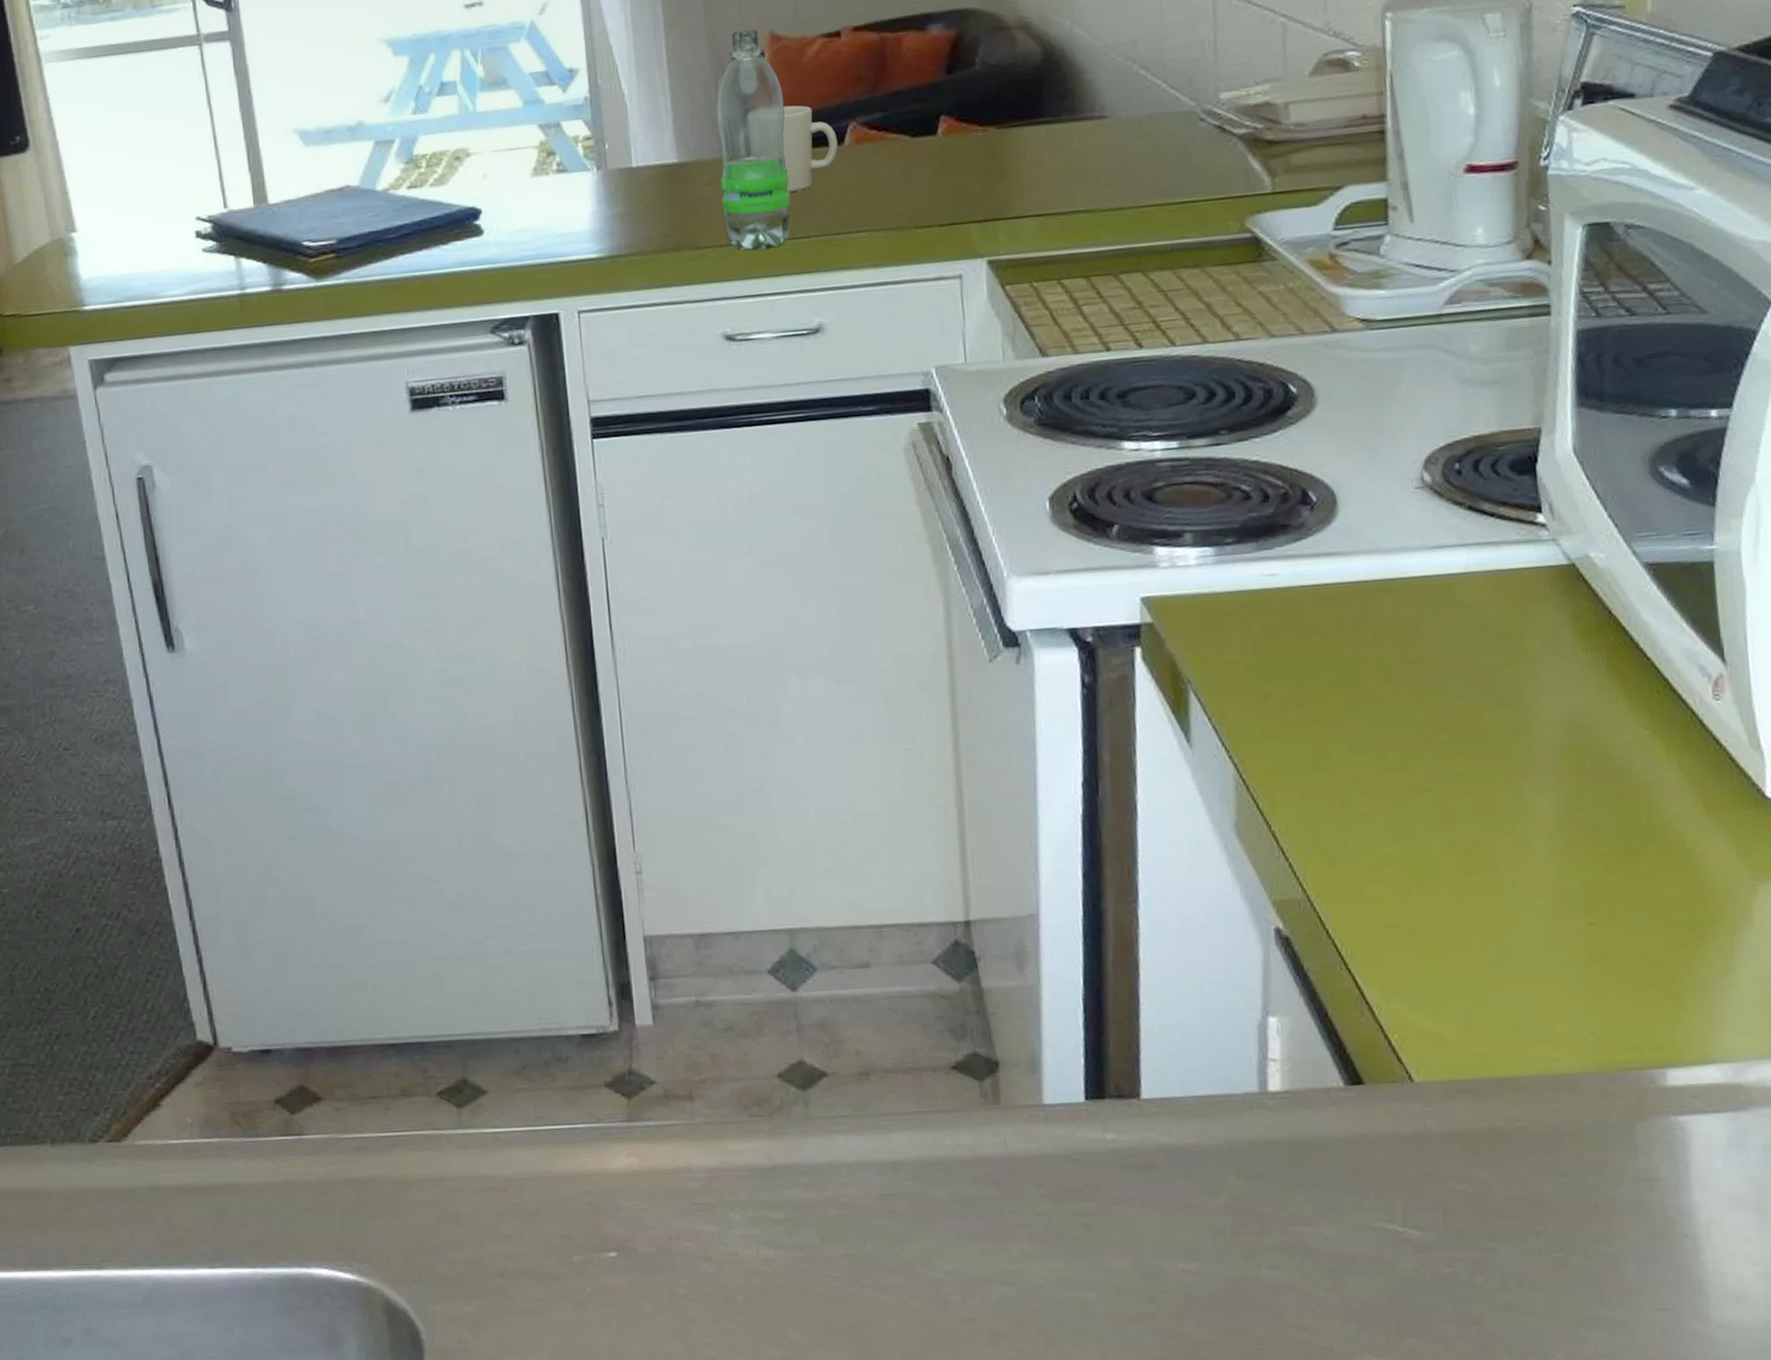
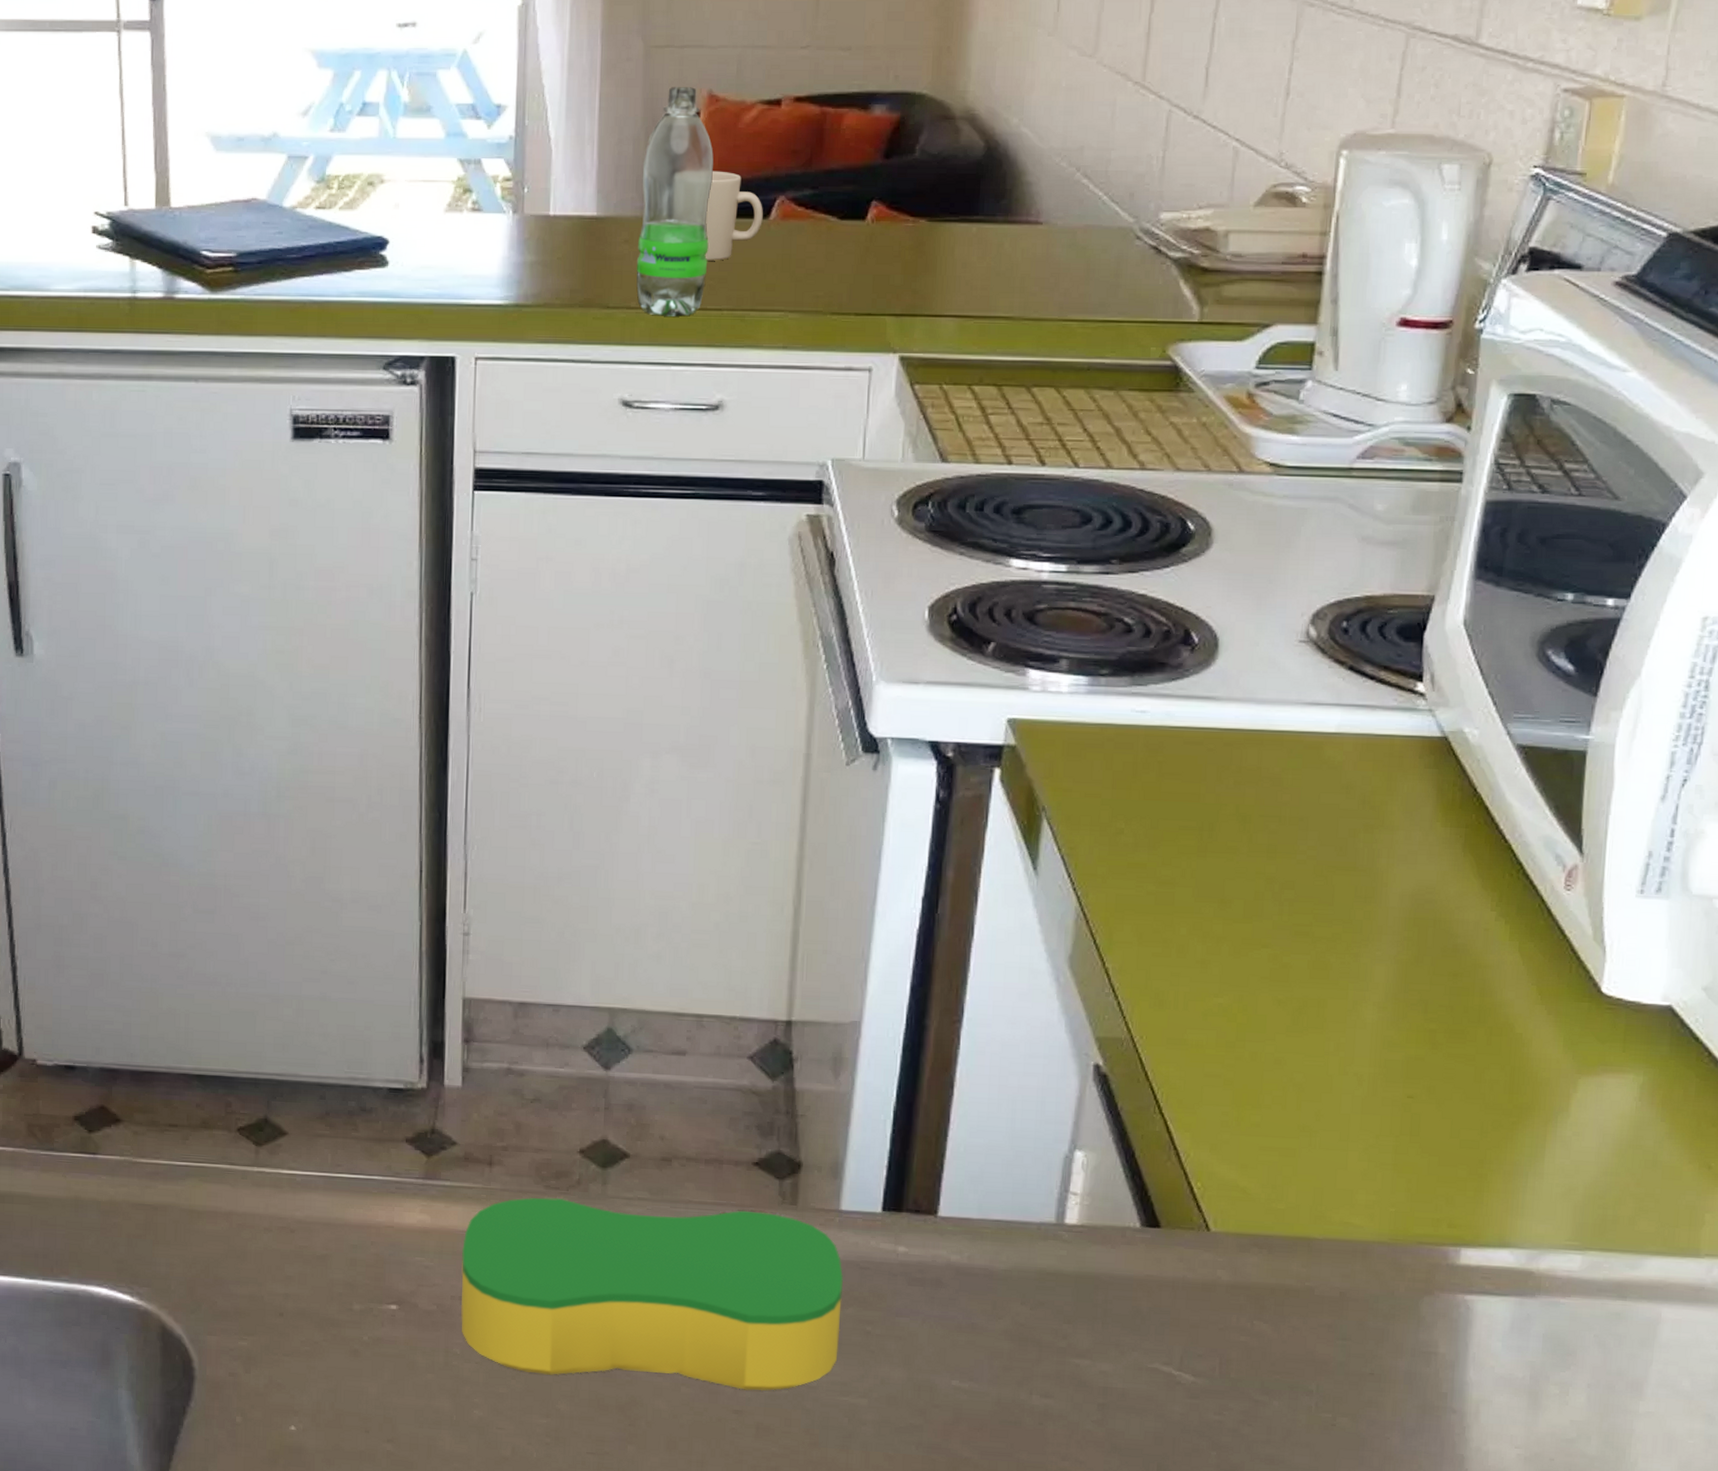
sponge: none [674,1115,1061,1305] -> present [461,1197,844,1391]

